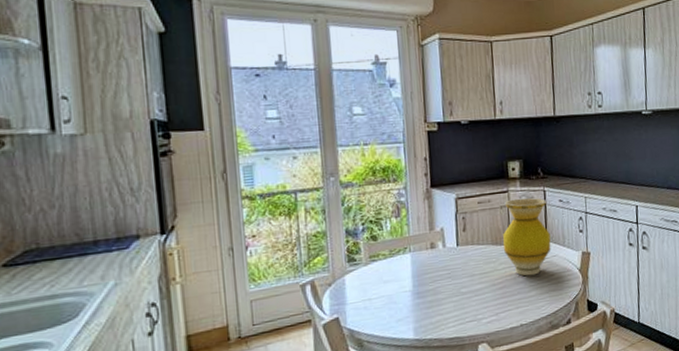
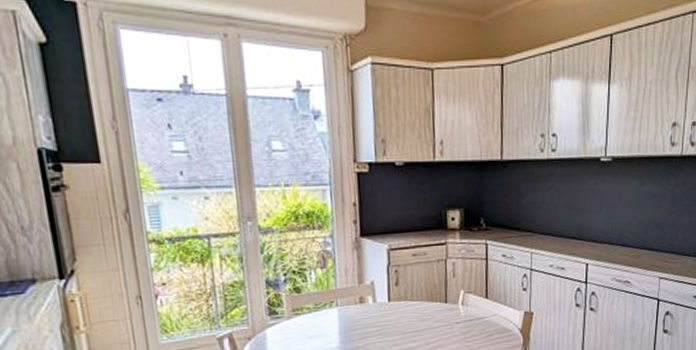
vase: present [503,197,551,277] -> none [439,251,491,336]

